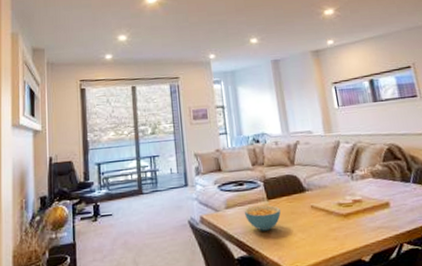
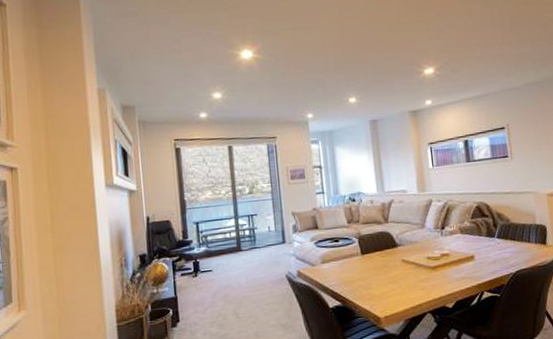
cereal bowl: present [244,204,281,231] -> none [339,259,374,283]

